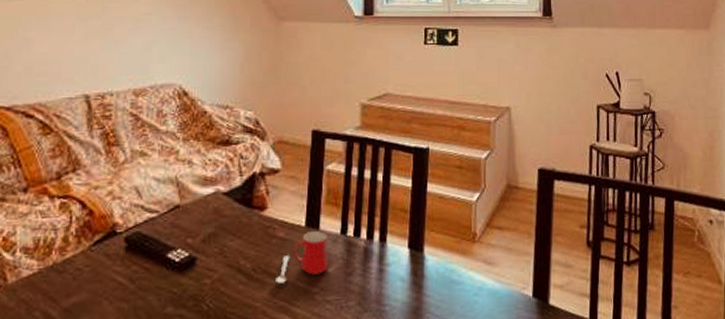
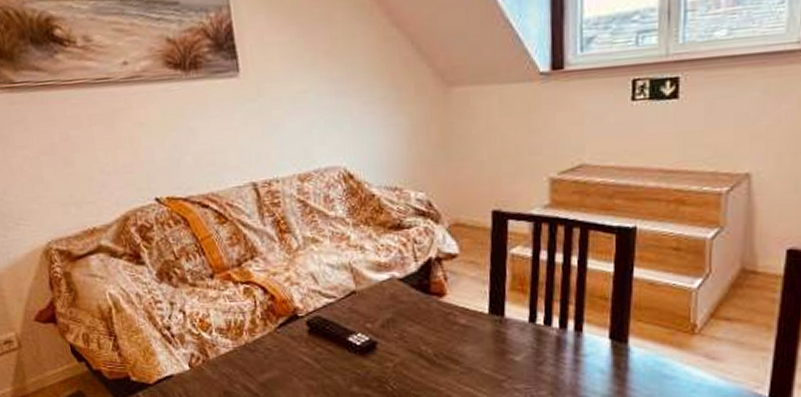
mug: present [276,231,329,284] -> none [459,319,517,370]

